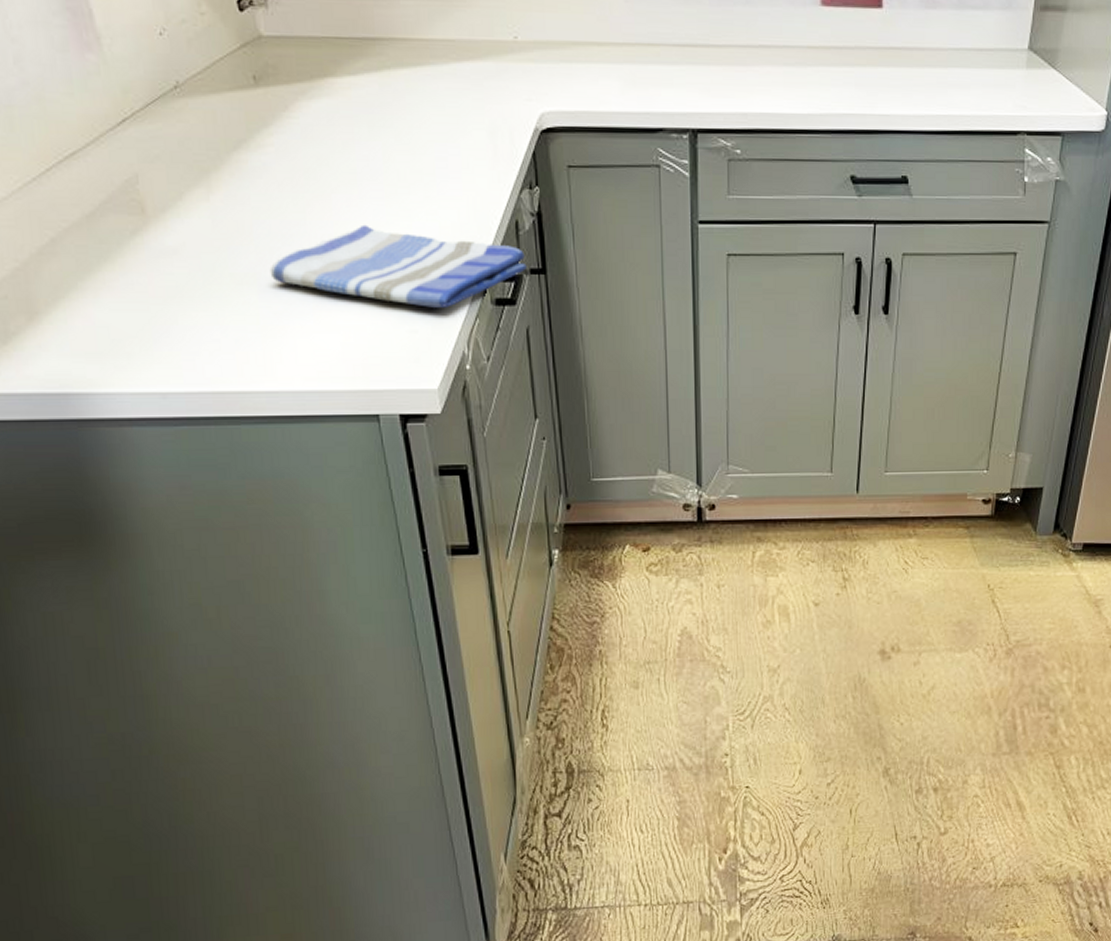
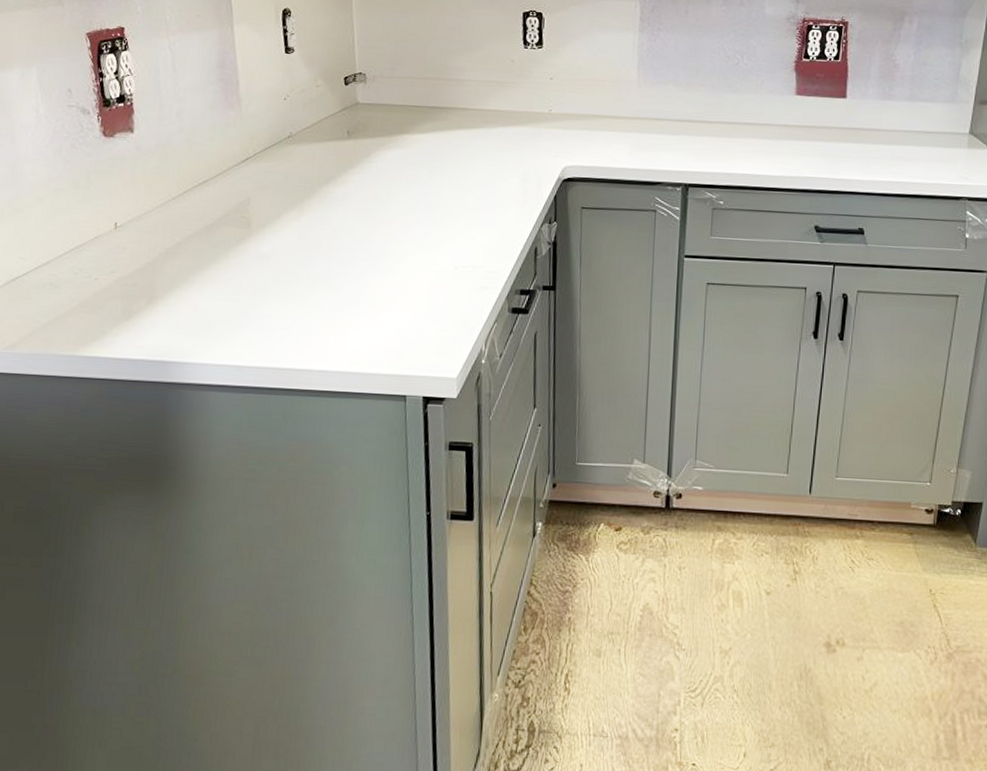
dish towel: present [269,224,527,308] -> none [337,244,540,313]

